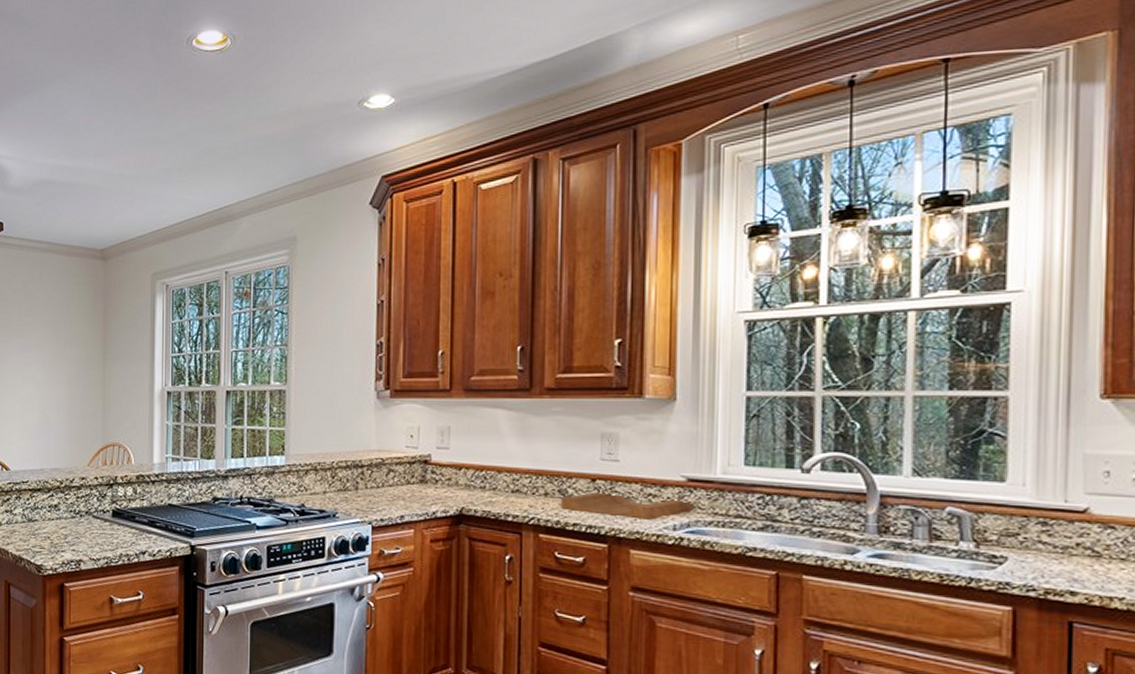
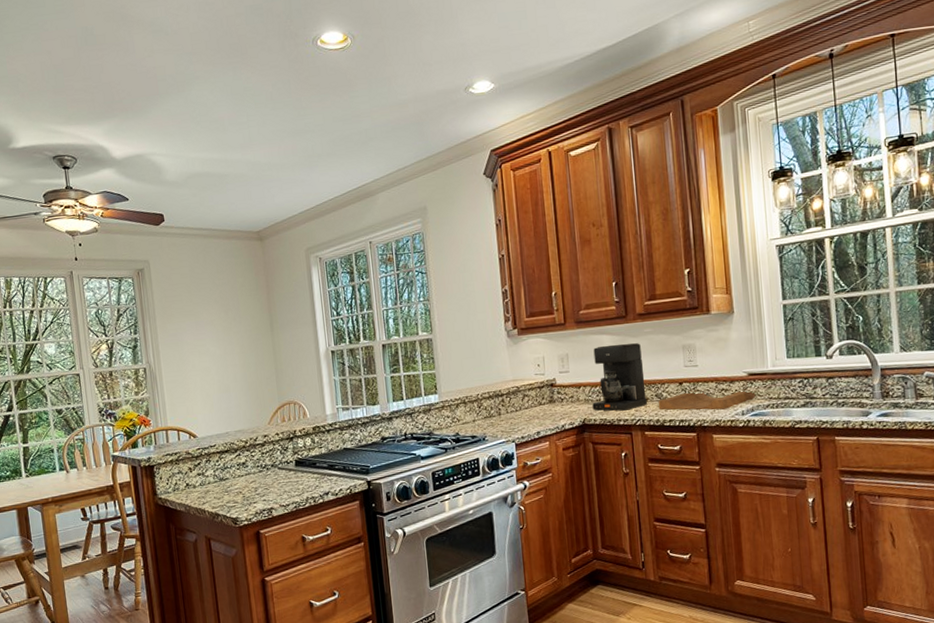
coffee maker: none [474,422,547,504] -> present [592,343,648,411]

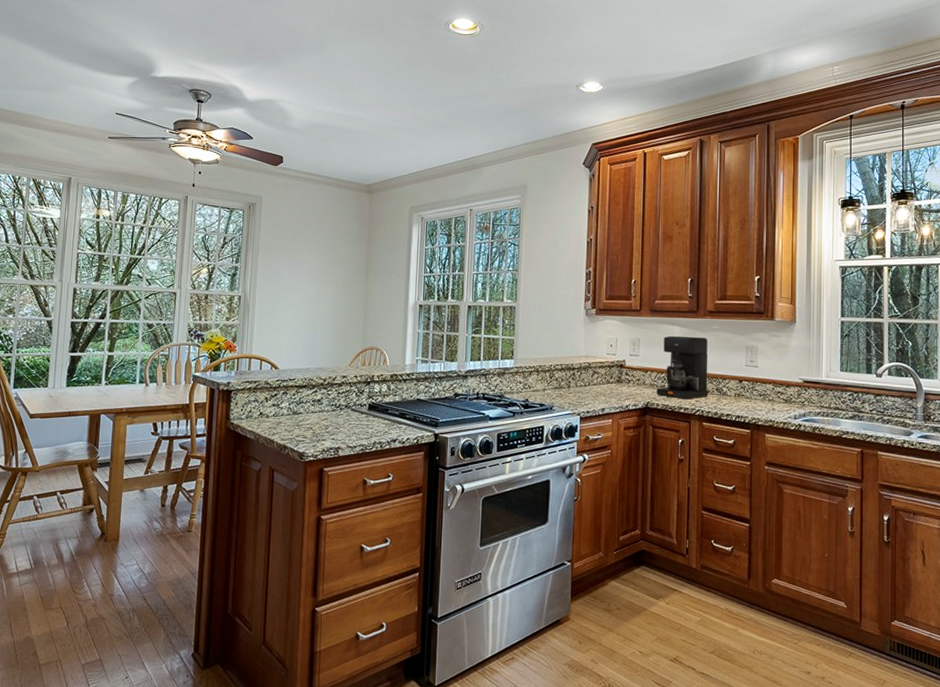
cutting board: present [658,389,756,410] -> none [718,389,809,411]

